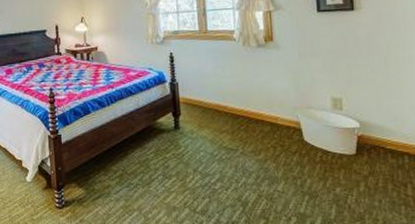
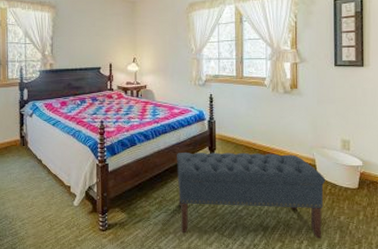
bench: none [136,117,315,215] -> present [177,152,326,239]

